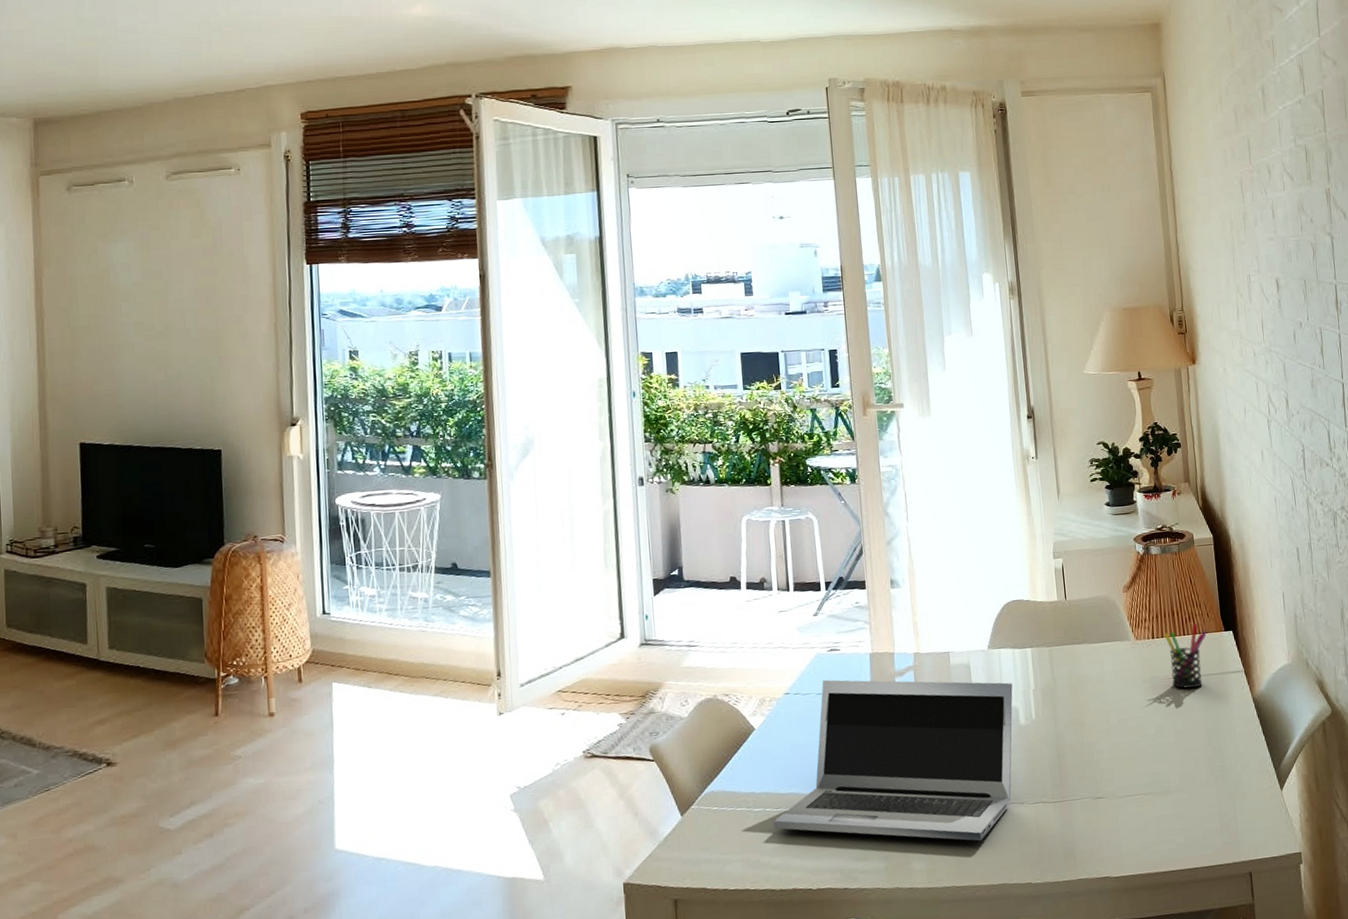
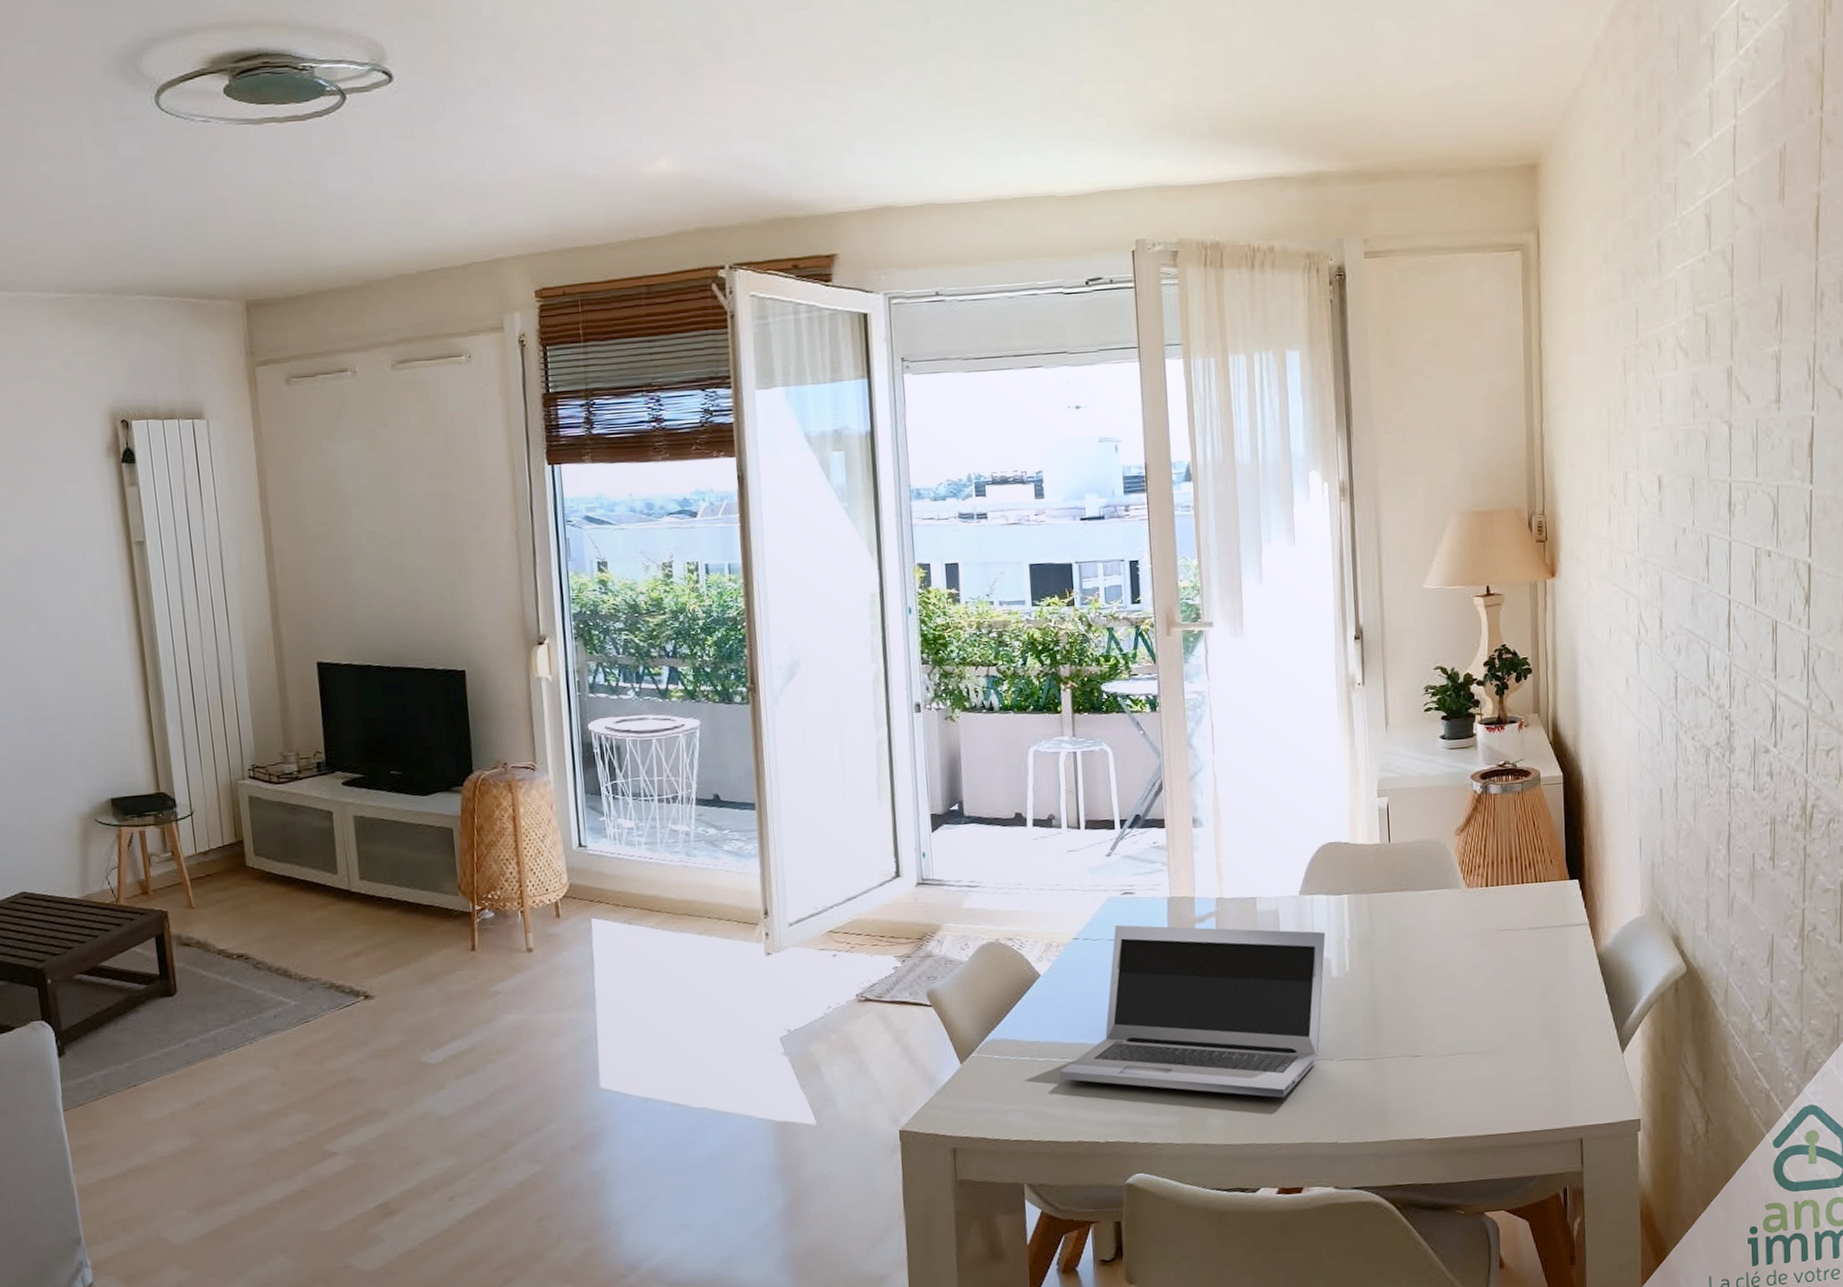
pen holder: present [1164,624,1207,689] -> none [1500,871,1549,942]

